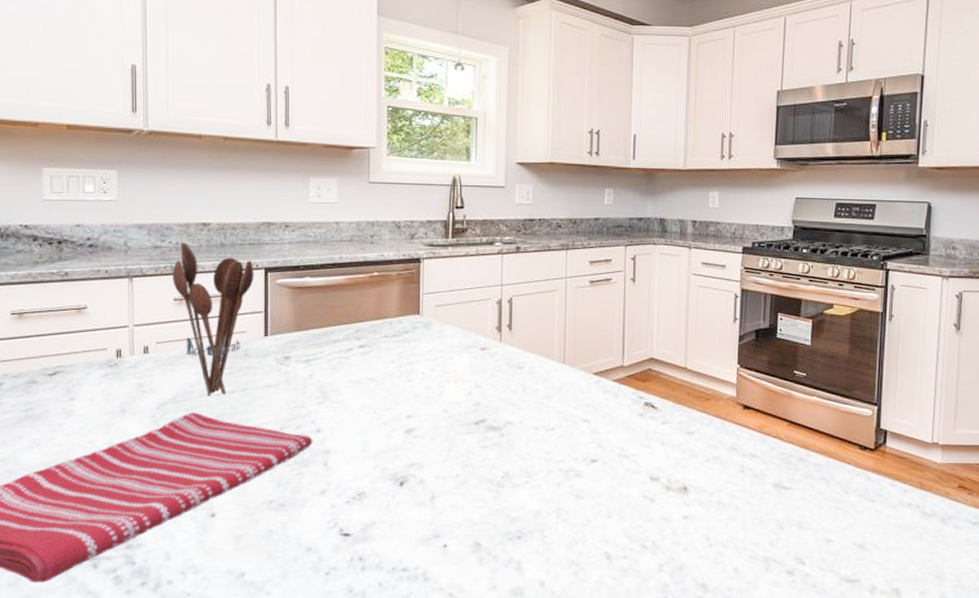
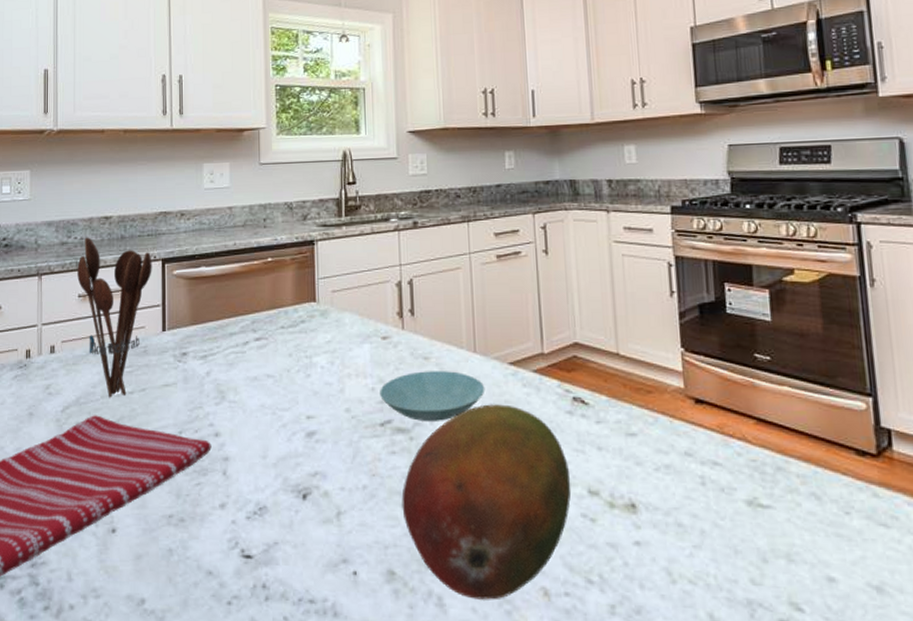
saucer: none [476,378,571,421] -> present [380,371,485,421]
fruit: none [490,407,637,564] -> present [402,404,571,600]

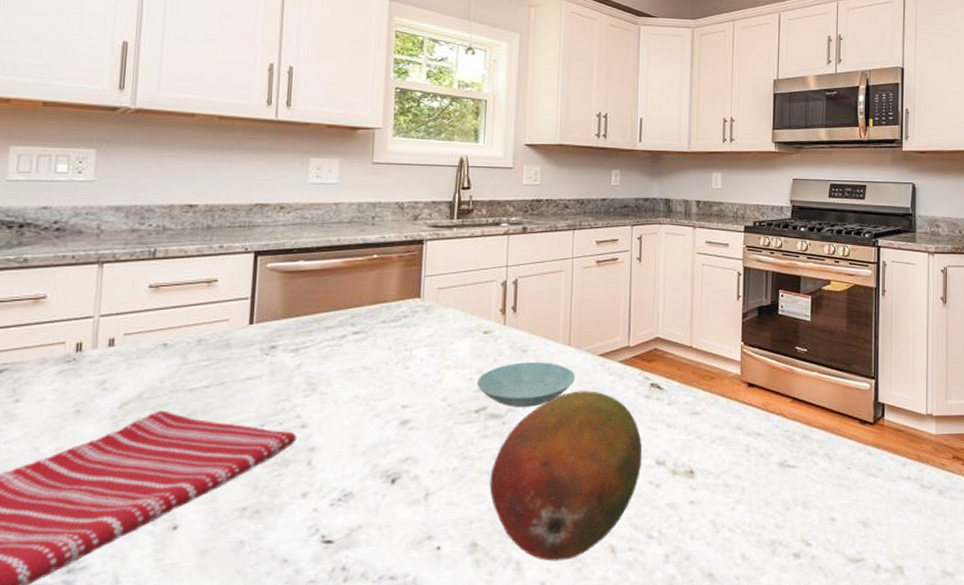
utensil holder: present [77,237,152,399] -> none [149,225,243,394]

